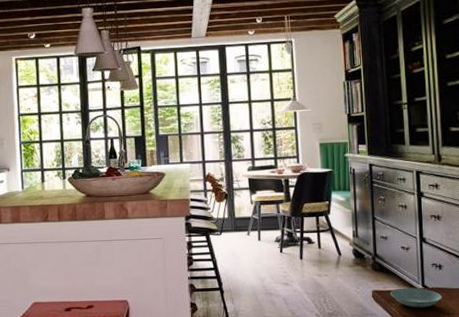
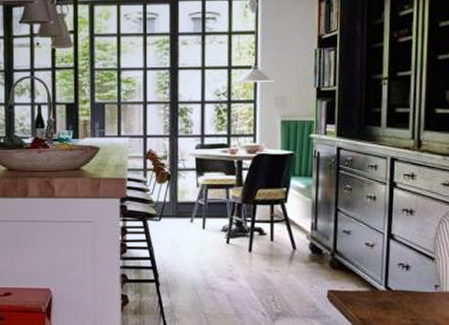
saucer: present [390,287,442,308] -> none [347,289,406,312]

